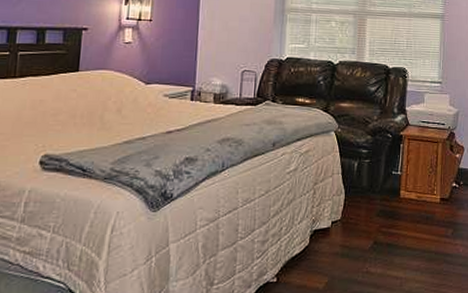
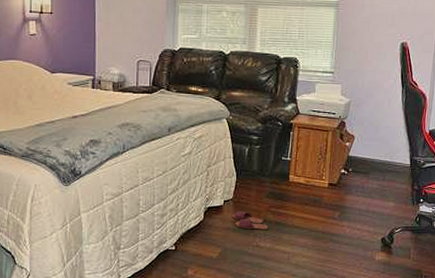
slippers: none [341,233,379,253] -> present [232,211,269,230]

